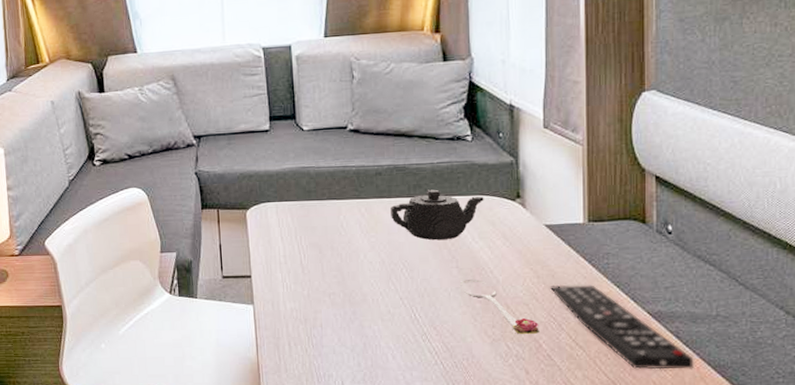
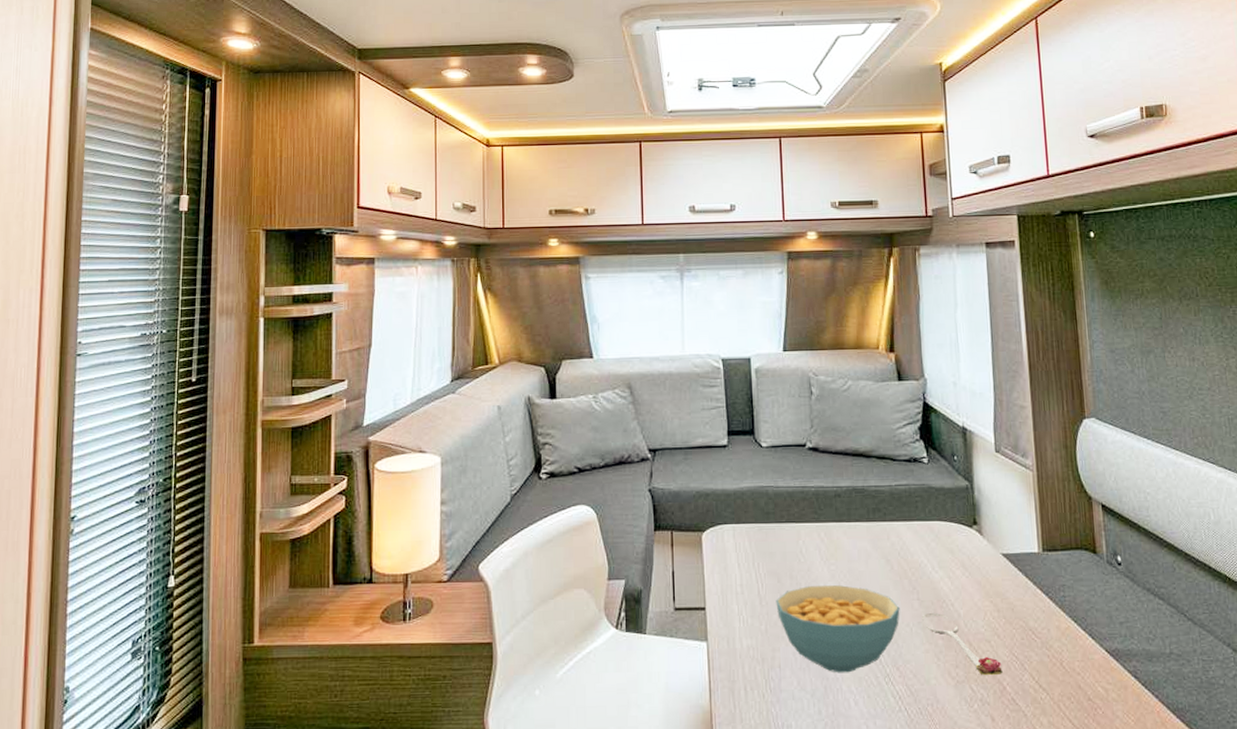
cereal bowl: none [317,255,439,332] -> present [776,585,900,673]
teapot: present [390,189,484,241] -> none [850,513,942,570]
remote control: present [550,285,694,370] -> none [1011,619,1154,714]

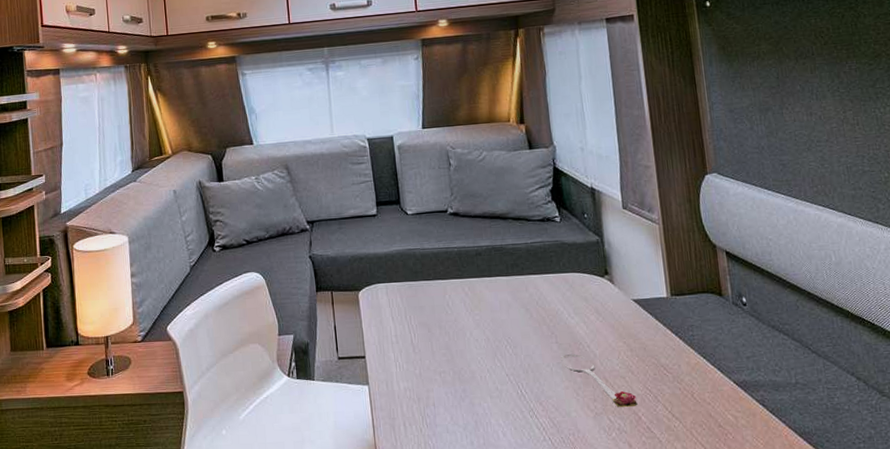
cereal bowl: present [776,585,900,673] -> none [427,333,541,409]

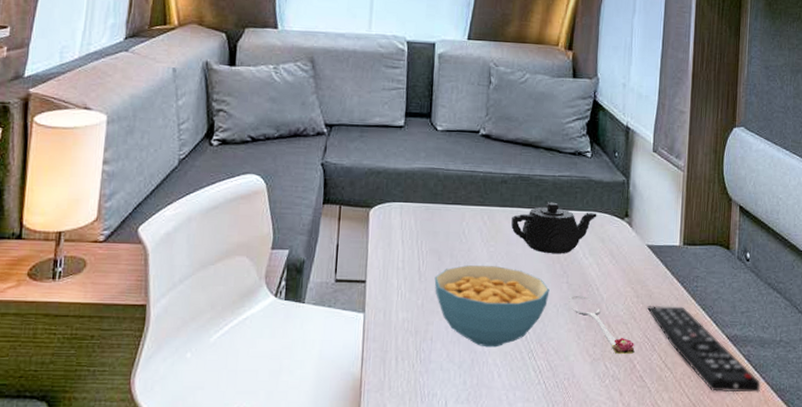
cereal bowl: none [427,333,541,409] -> present [434,265,550,348]
teapot: none [491,268,576,317] -> present [511,202,597,254]
remote control: none [643,356,782,439] -> present [647,306,760,393]

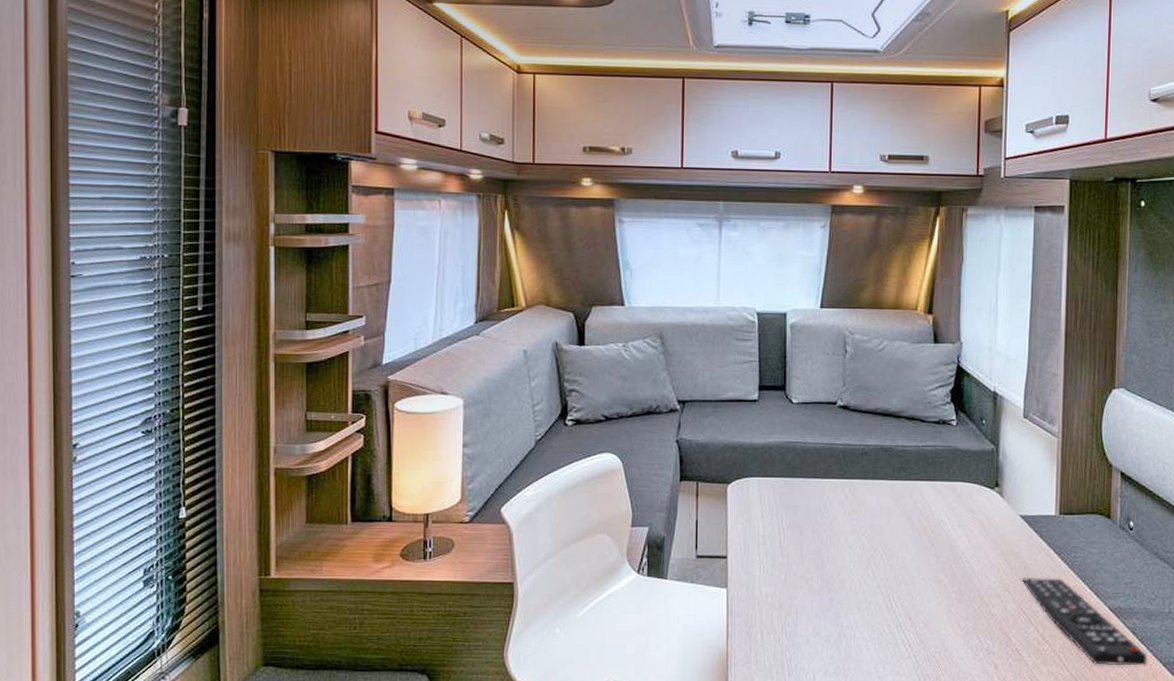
cereal bowl: present [434,265,550,348] -> none [796,539,917,621]
teapot: present [511,202,597,254] -> none [874,473,965,527]
spoon: present [569,295,635,355] -> none [938,568,1010,628]

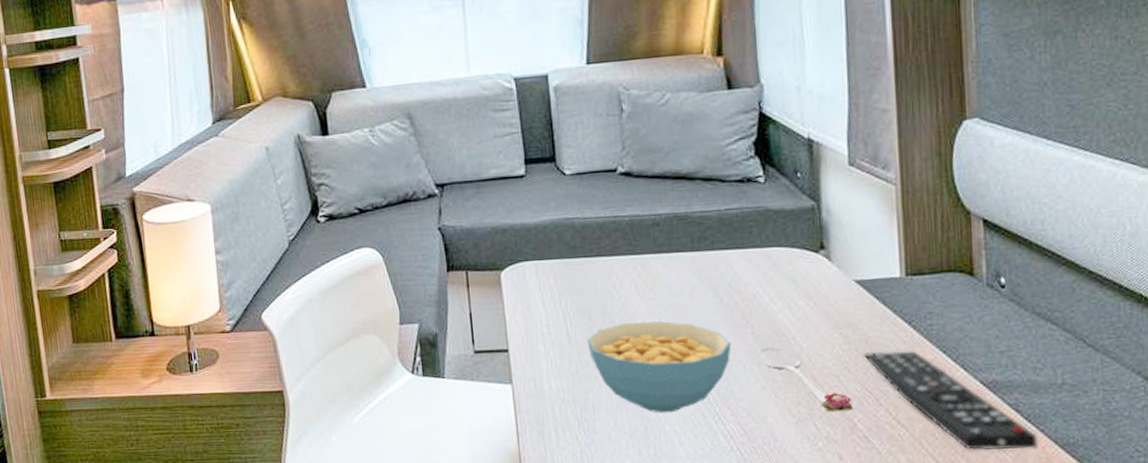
cereal bowl: none [796,539,917,621] -> present [587,321,731,413]
spoon: none [938,568,1010,628] -> present [757,346,853,413]

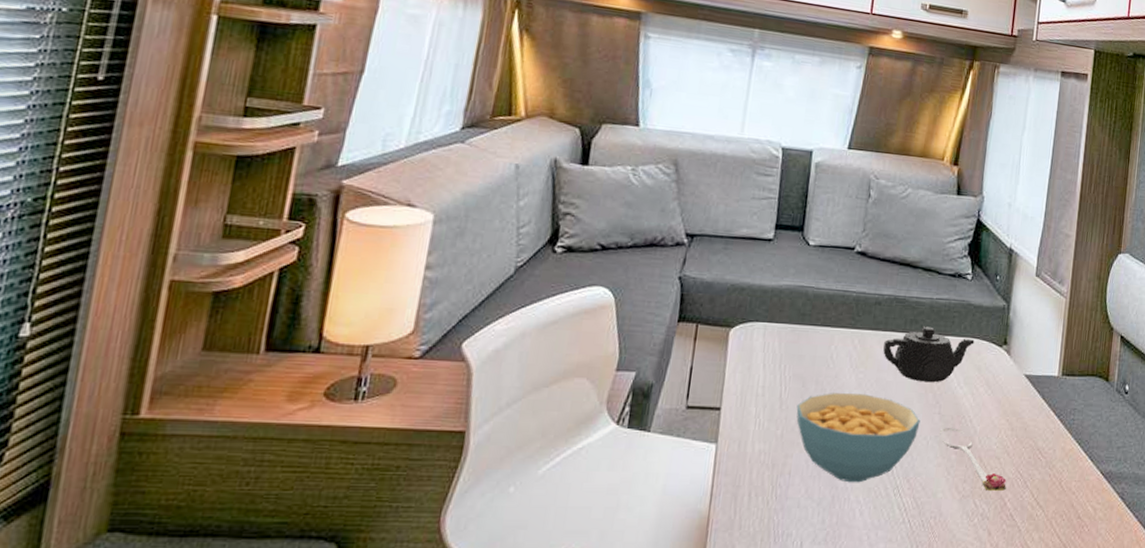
teapot: none [671,241,782,302] -> present [883,326,975,383]
remote control: present [864,350,1038,451] -> none [1021,439,1133,532]

